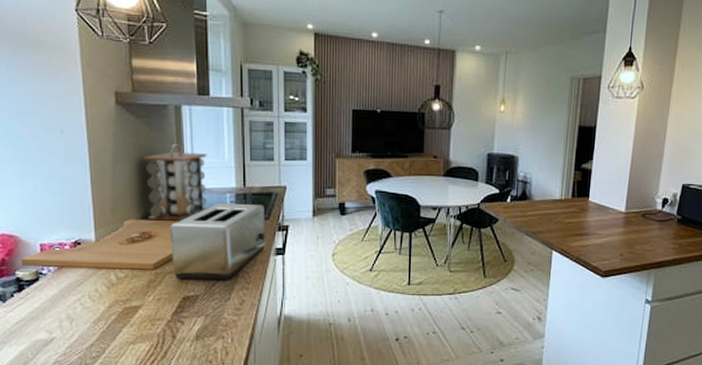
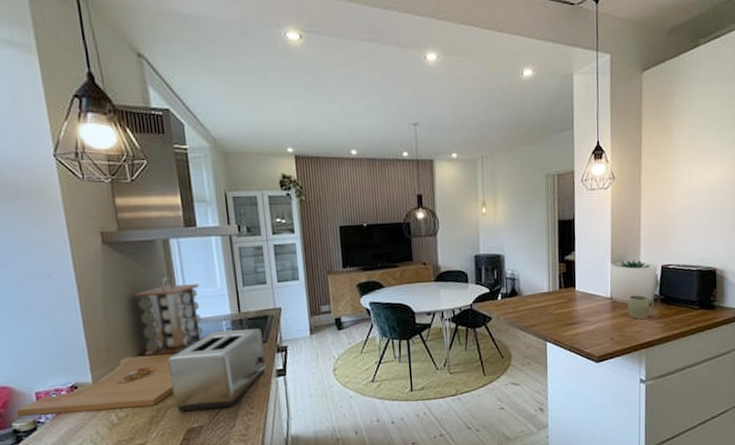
planter: none [625,175,678,224] -> present [610,260,657,305]
mug: none [640,212,670,239] -> present [627,295,654,320]

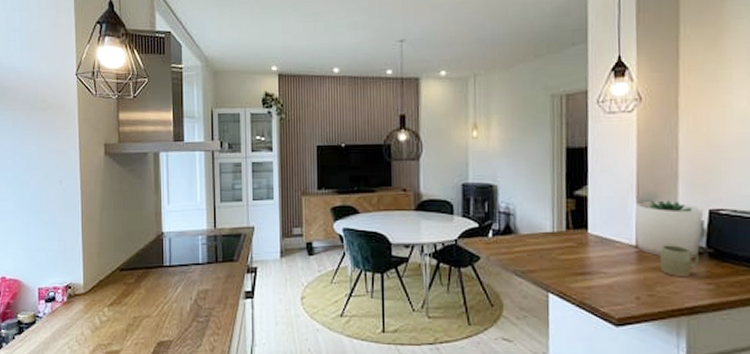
platter: present [16,354,177,417] -> none [22,262,156,314]
spice rack: present [134,277,205,356] -> none [125,189,182,266]
toaster: present [168,328,267,412] -> none [148,245,236,325]

